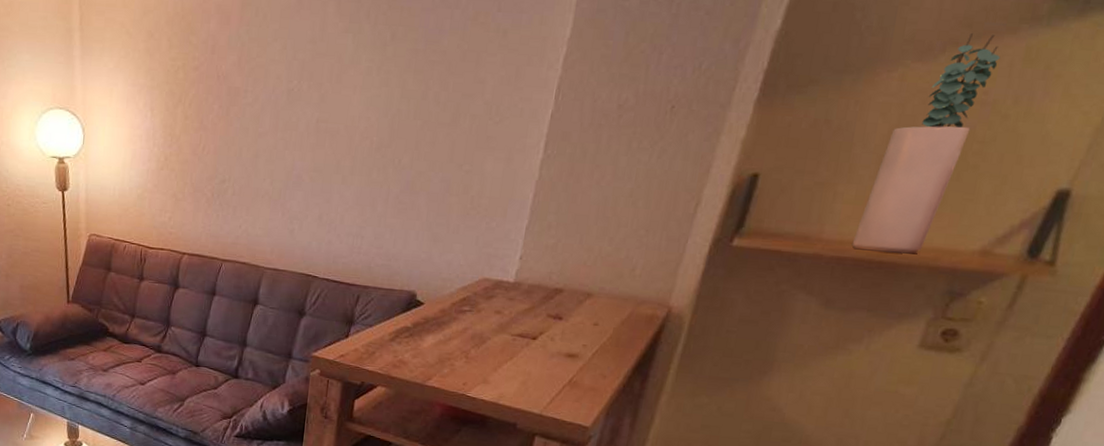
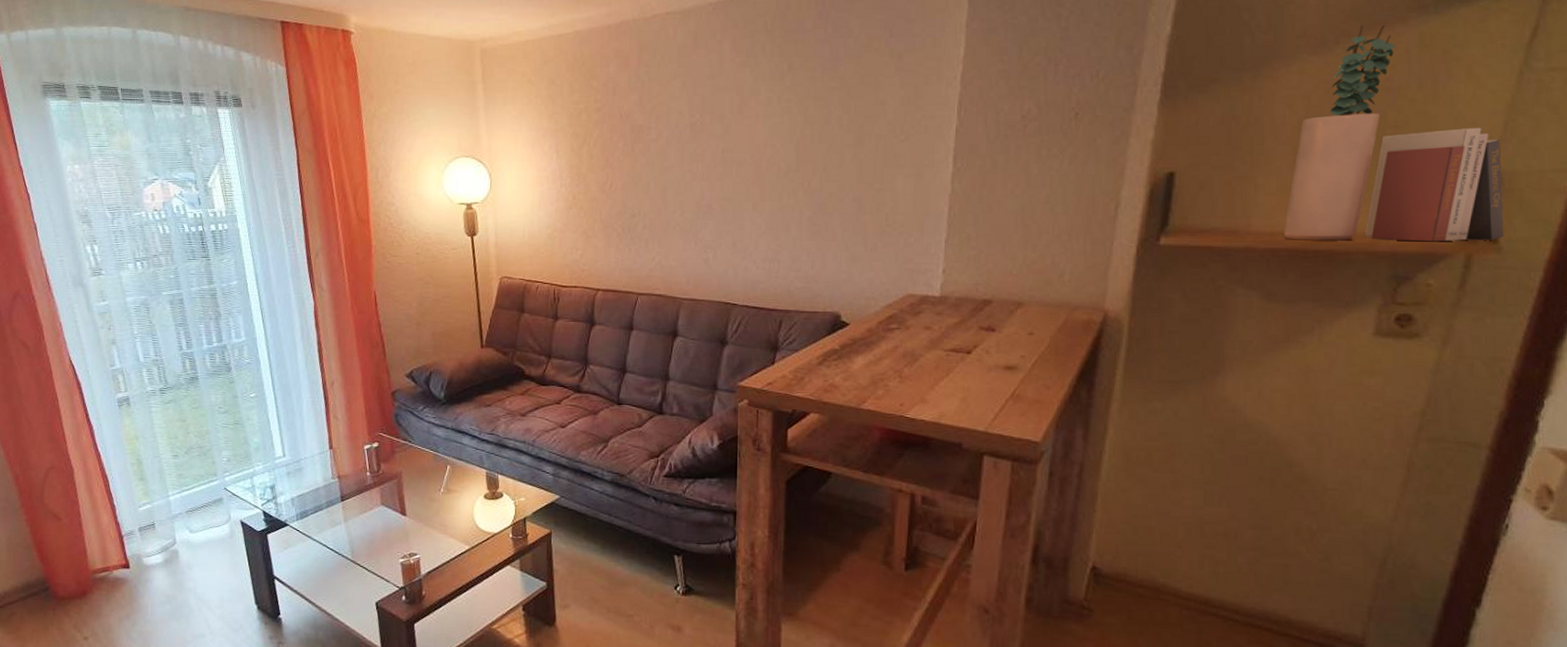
books: none [929,148,1080,263] -> present [1364,127,1504,242]

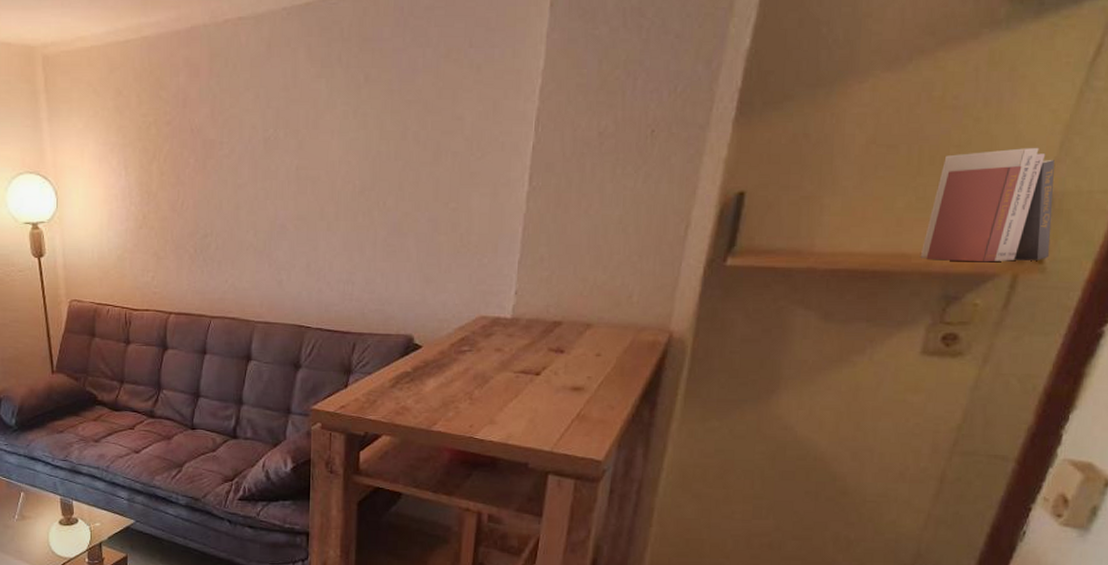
vase: present [1283,24,1396,241] -> none [843,39,966,261]

